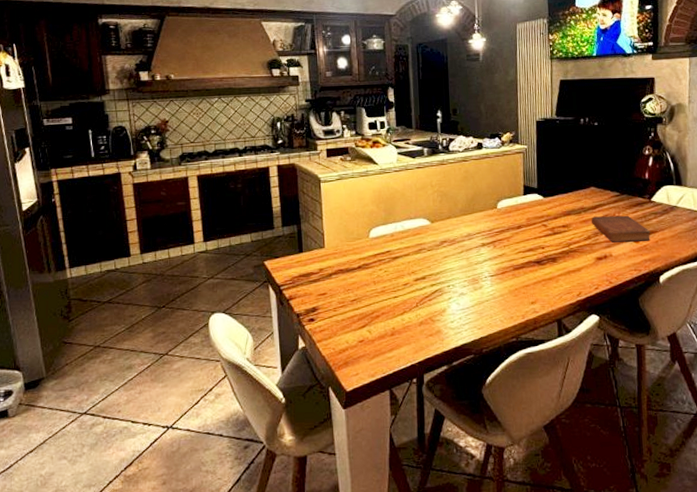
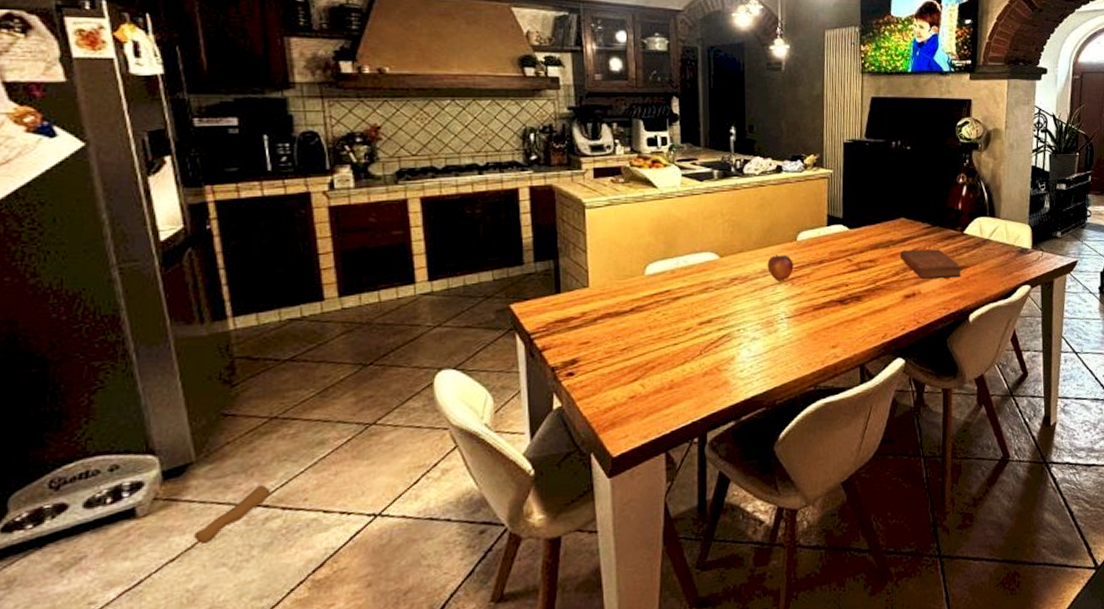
dog toy: none [45,397,96,440] -> present [194,484,271,544]
fruit: none [472,220,495,244] -> present [767,254,794,281]

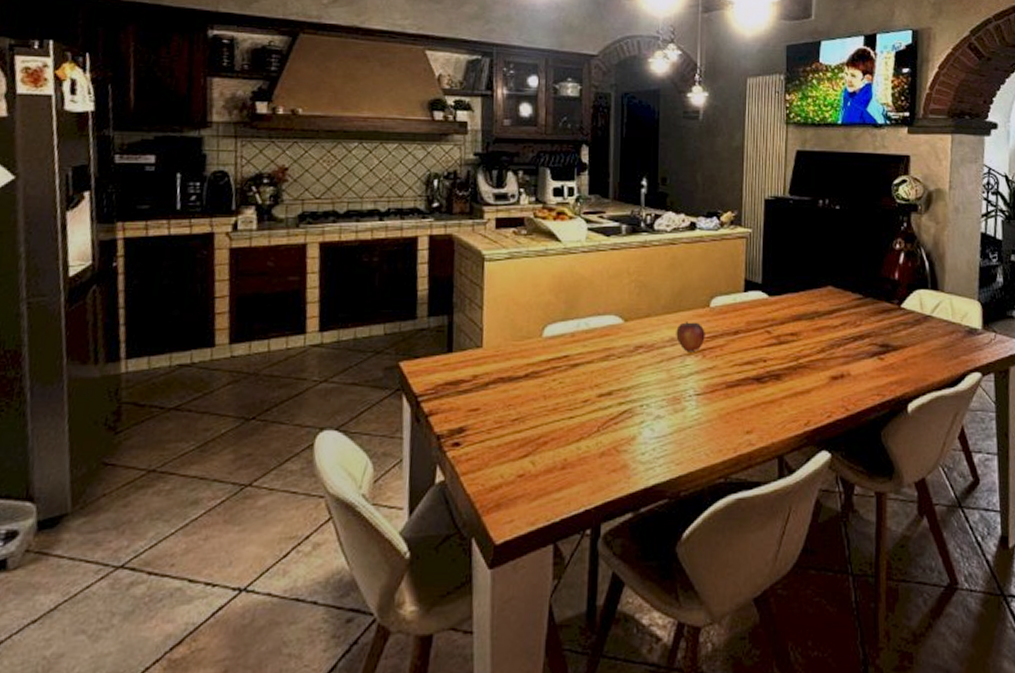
dog toy: present [194,484,271,544] -> none [58,544,140,605]
bible: present [899,249,962,279] -> none [826,324,899,358]

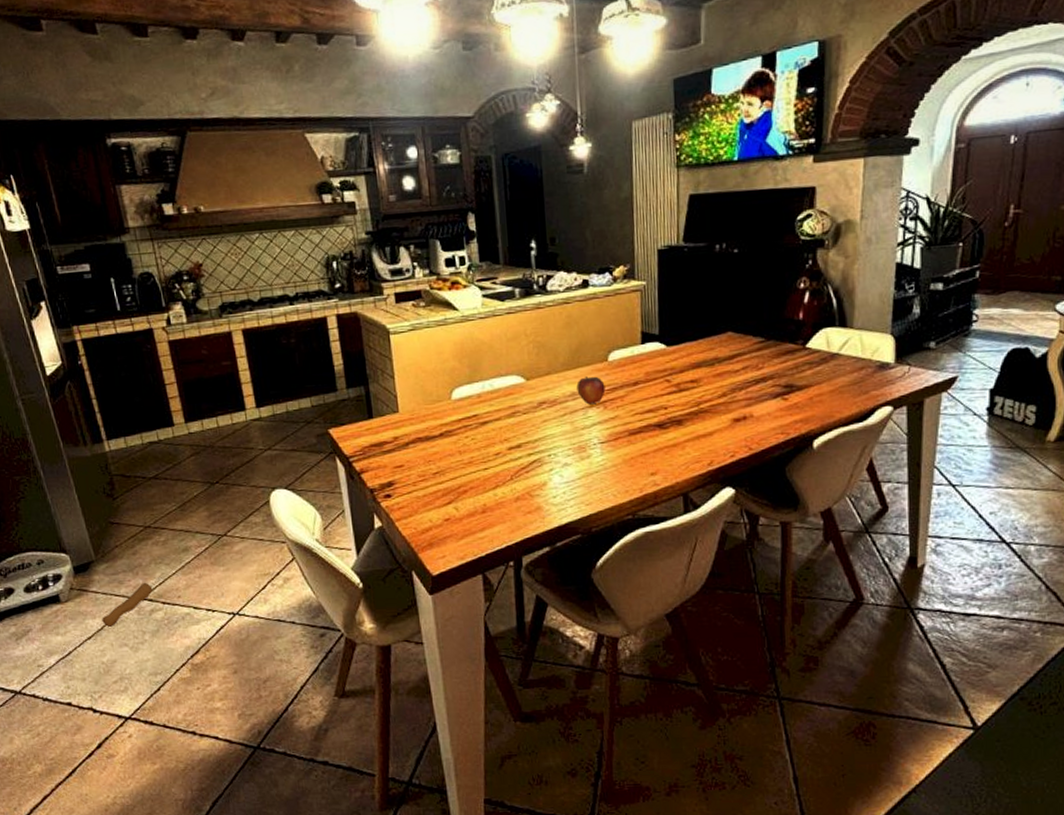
dog toy: none [58,544,140,605] -> present [102,582,153,627]

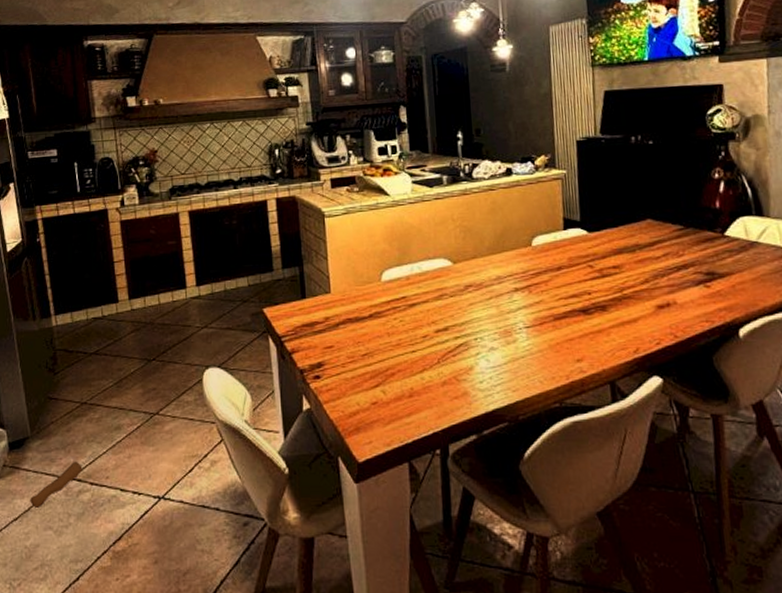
fruit: present [576,375,606,405] -> none [501,260,530,289]

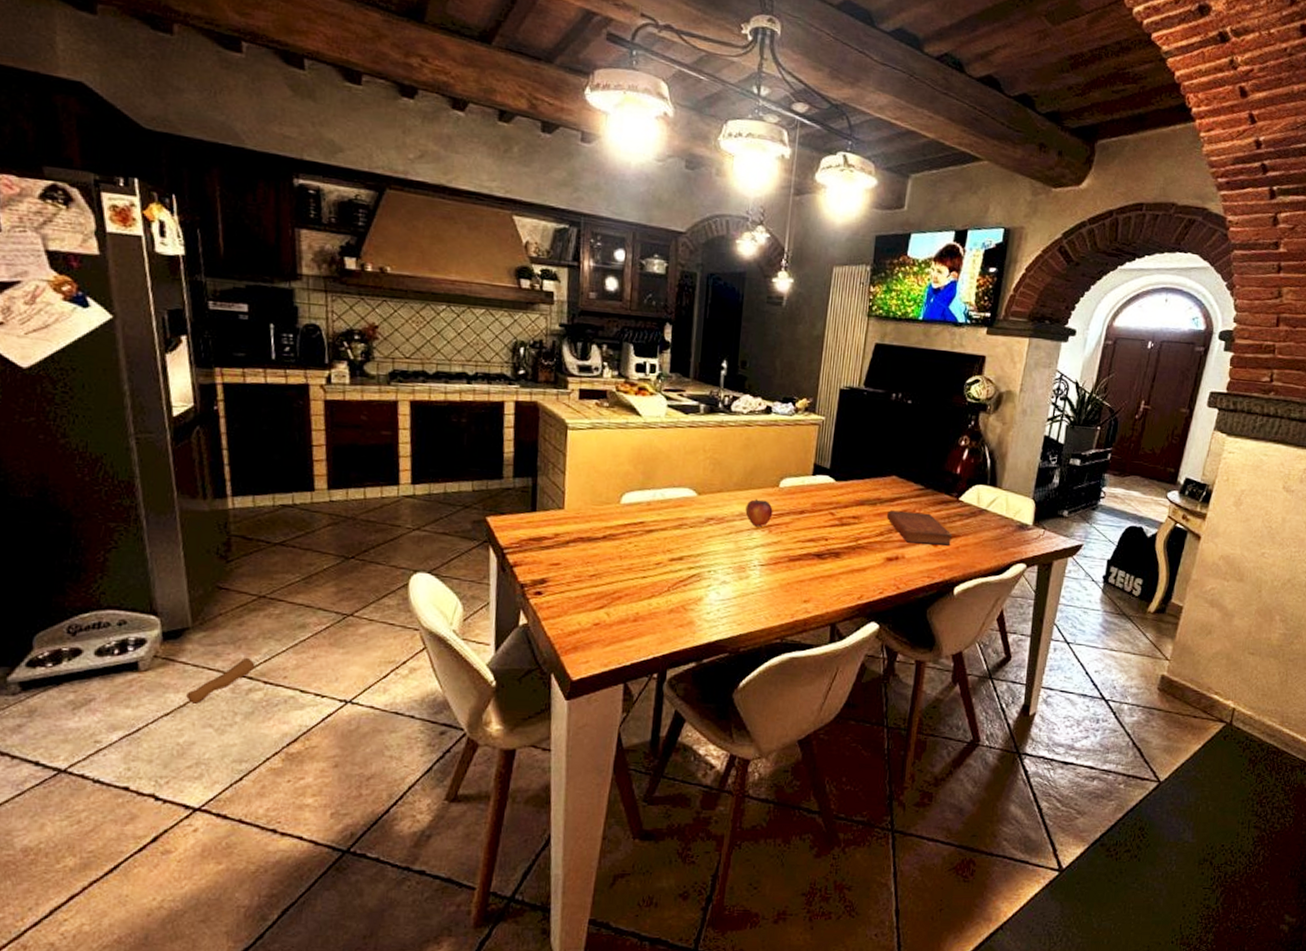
fruit: none [501,260,530,289] -> present [745,498,773,527]
bible: none [648,253,726,287] -> present [886,510,953,546]

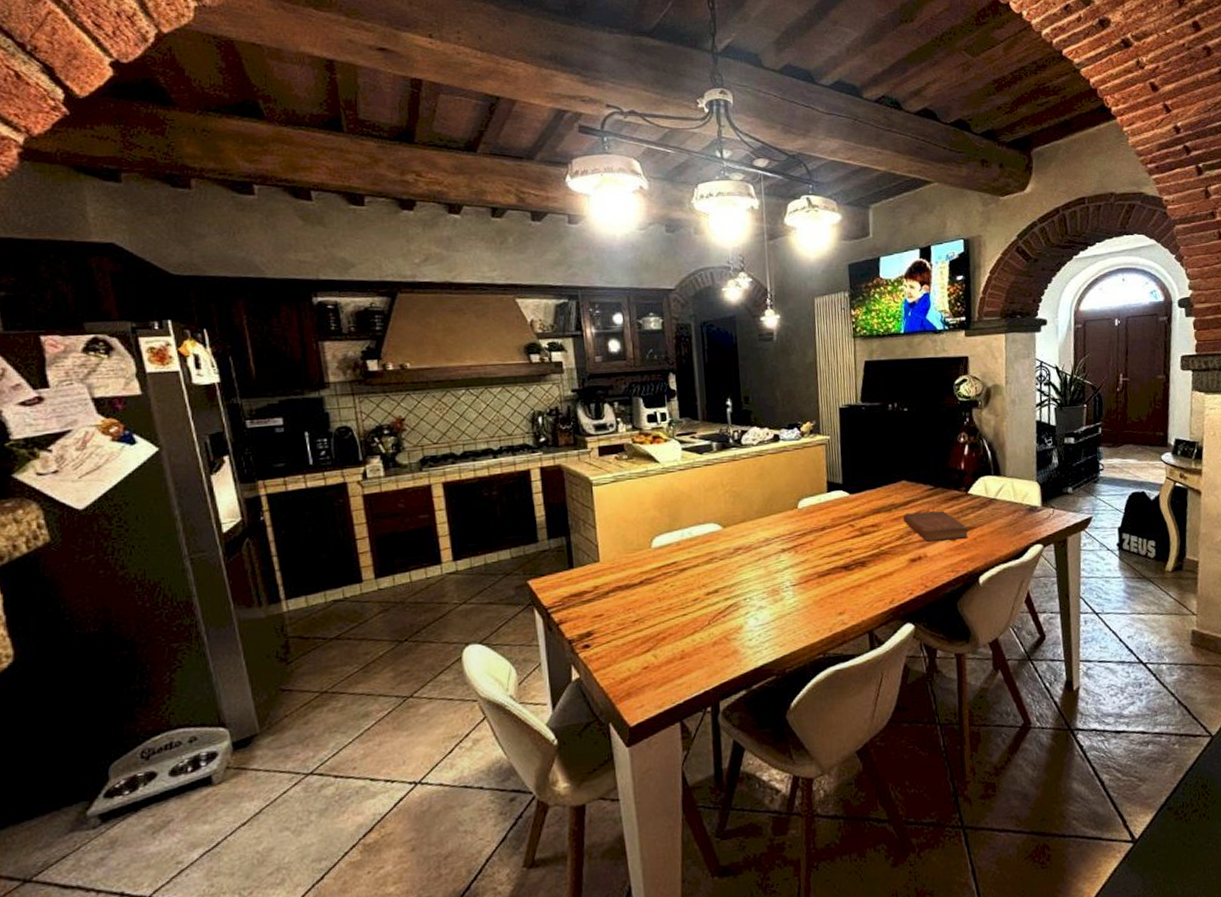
dog toy: present [186,657,255,704] -> none [261,754,325,809]
fruit: present [745,498,773,527] -> none [769,522,796,550]

